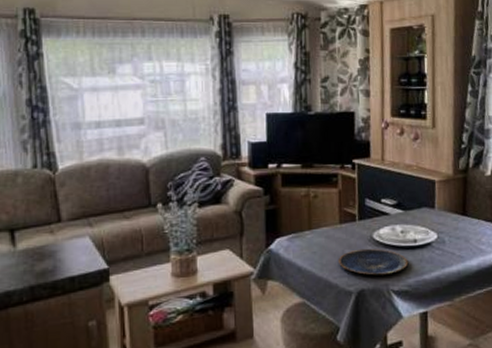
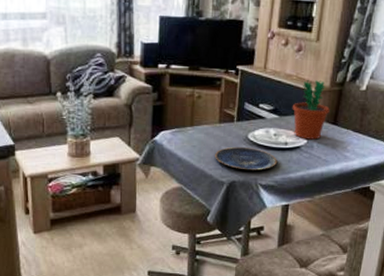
flower pot: none [416,169,457,234] -> present [292,80,330,140]

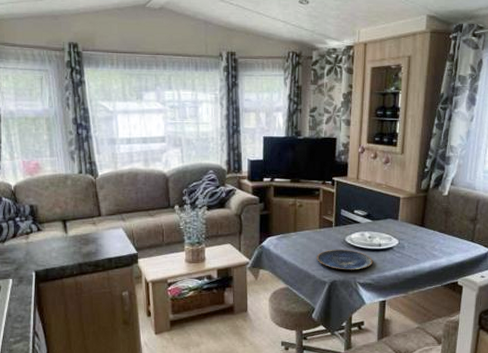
flower pot: present [292,80,330,140] -> none [383,188,417,241]

